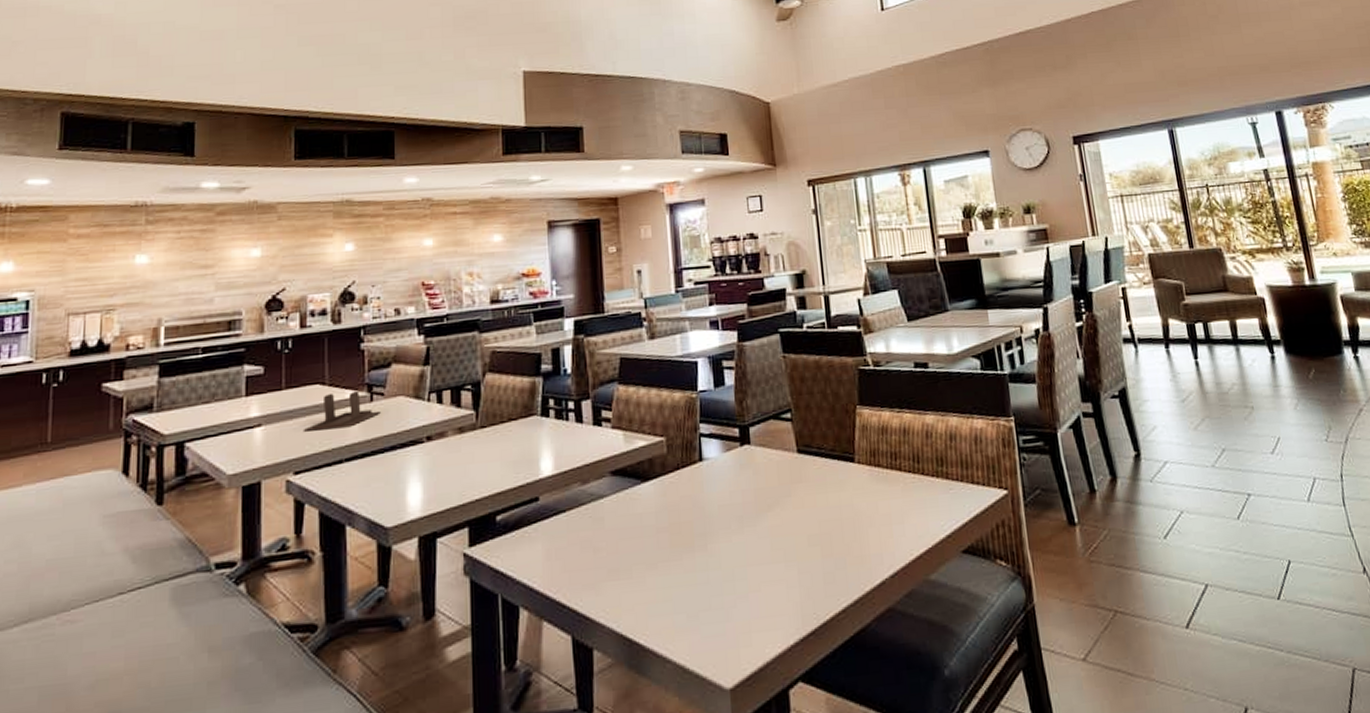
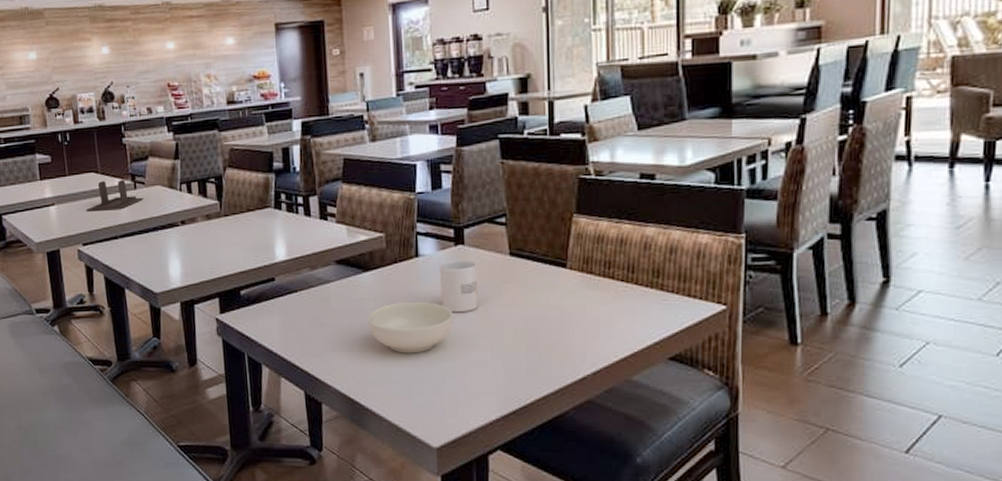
bowl: none [647,511,742,575] -> present [367,301,453,354]
mug: none [724,460,768,522] -> present [439,259,480,313]

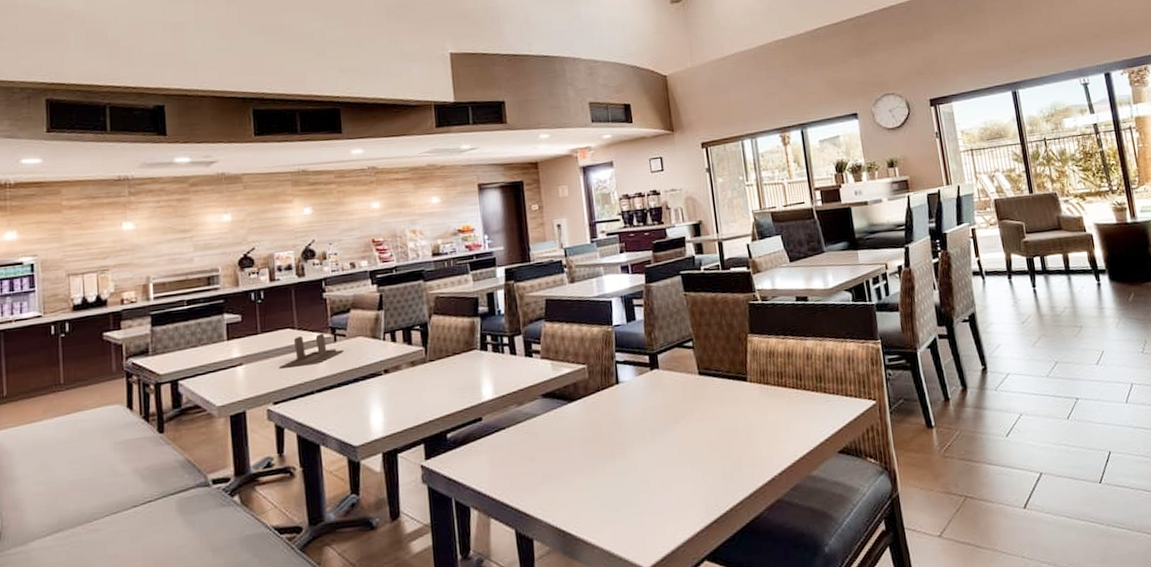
bowl: present [367,301,453,354] -> none [574,425,654,478]
mug: present [439,259,480,313] -> none [638,382,675,433]

